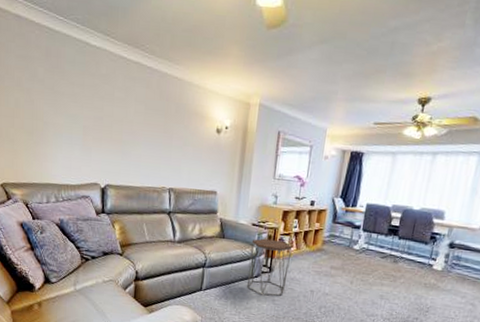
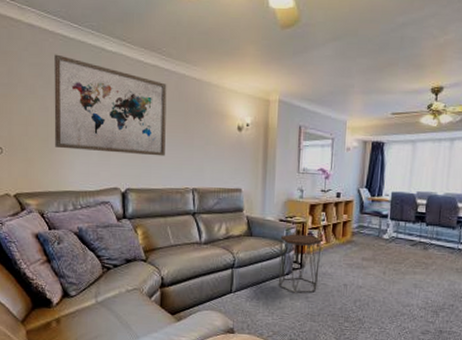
wall art: none [39,47,149,155] -> present [54,54,167,157]

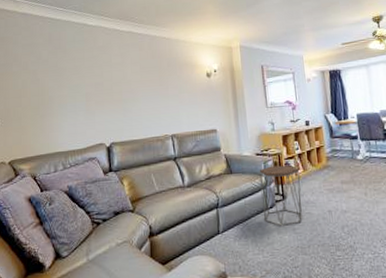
wall art: present [54,54,167,157] -> none [44,34,144,114]

